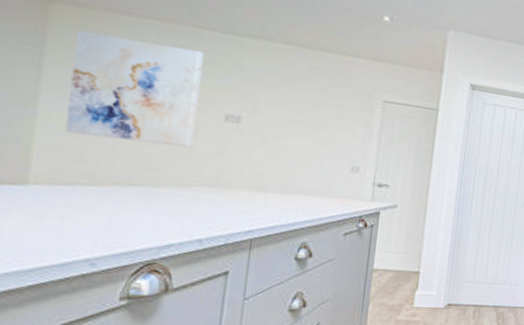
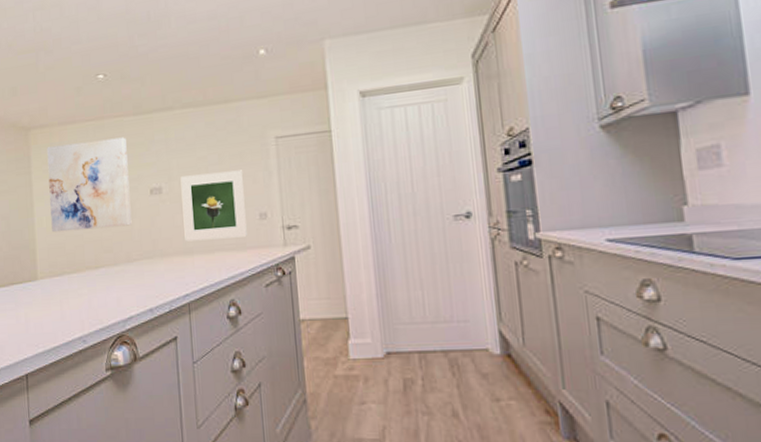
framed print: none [260,111,341,186] -> present [180,170,247,242]

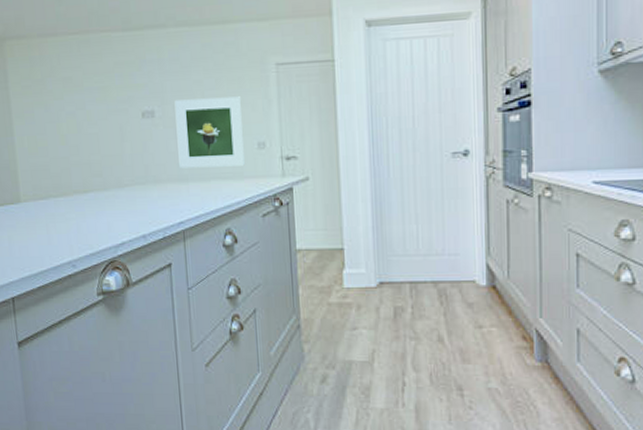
wall art: present [47,137,132,233] -> none [25,54,123,154]

